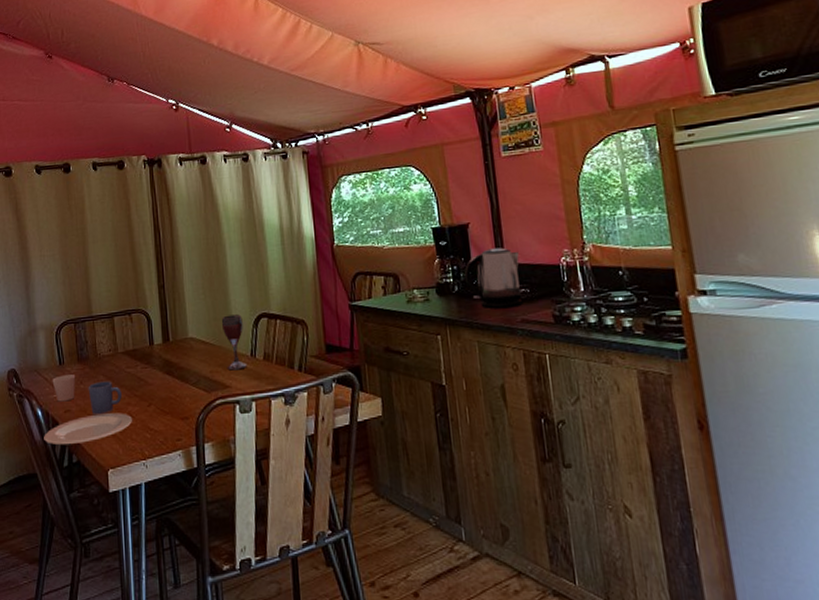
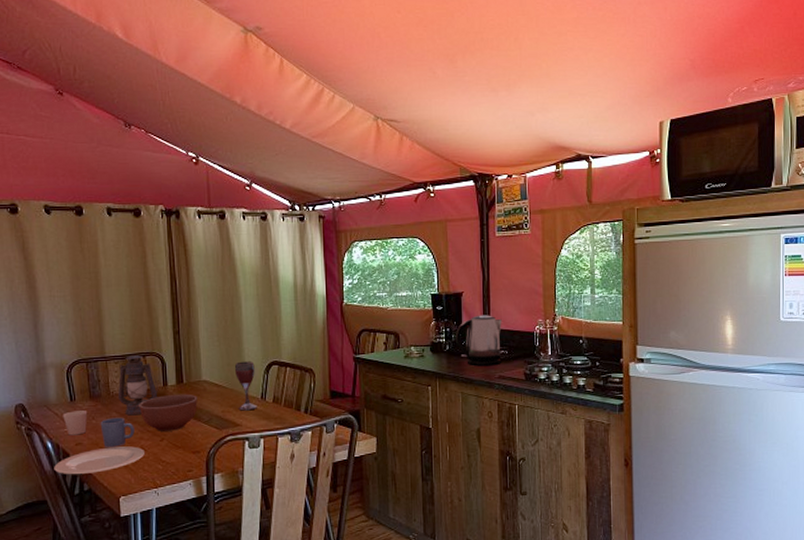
lantern: none [104,313,145,379] -> present [117,355,158,416]
bowl: none [125,354,185,396] -> present [139,395,198,431]

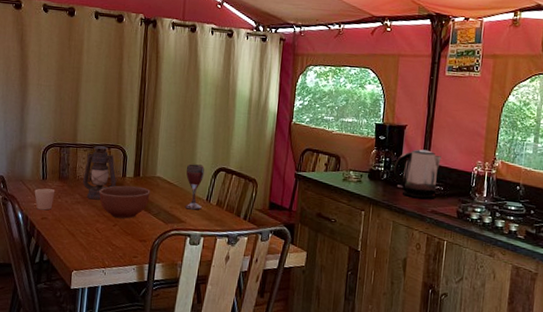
plate: present [54,446,144,475] -> none [21,224,99,247]
mug: present [100,417,135,448] -> none [64,199,93,227]

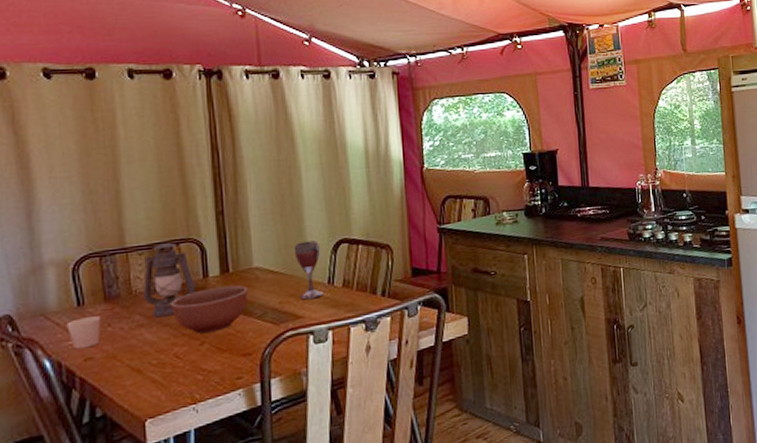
kettle: present [394,149,441,200] -> none [552,172,603,229]

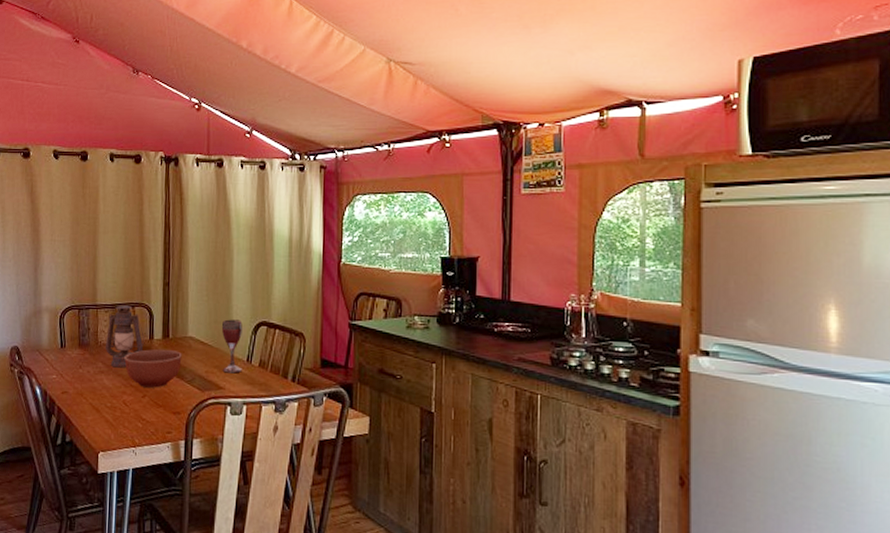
cup: present [66,316,102,349] -> none [52,358,76,383]

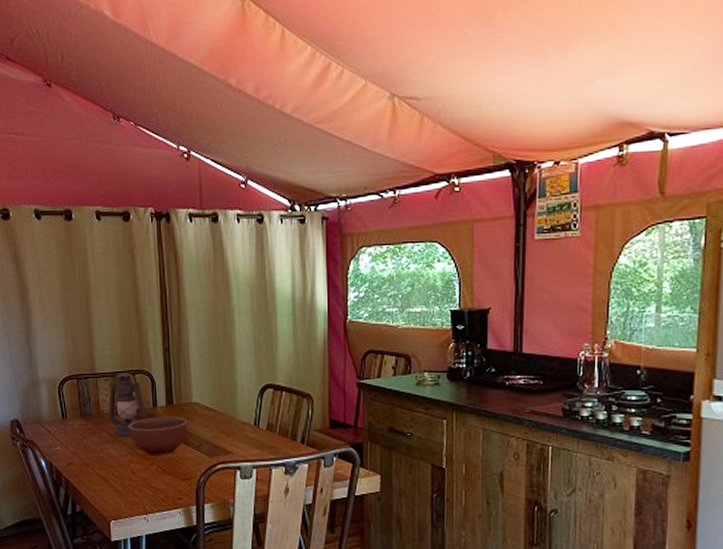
cup: present [221,319,243,374] -> none [226,383,250,438]

